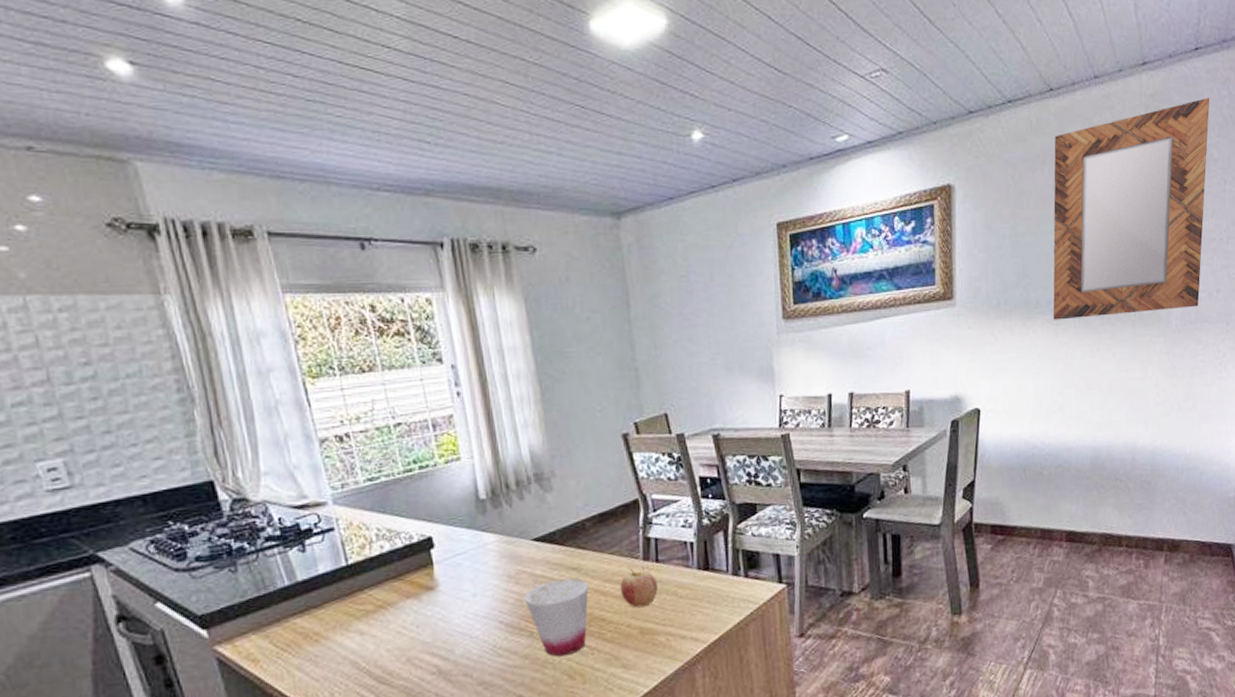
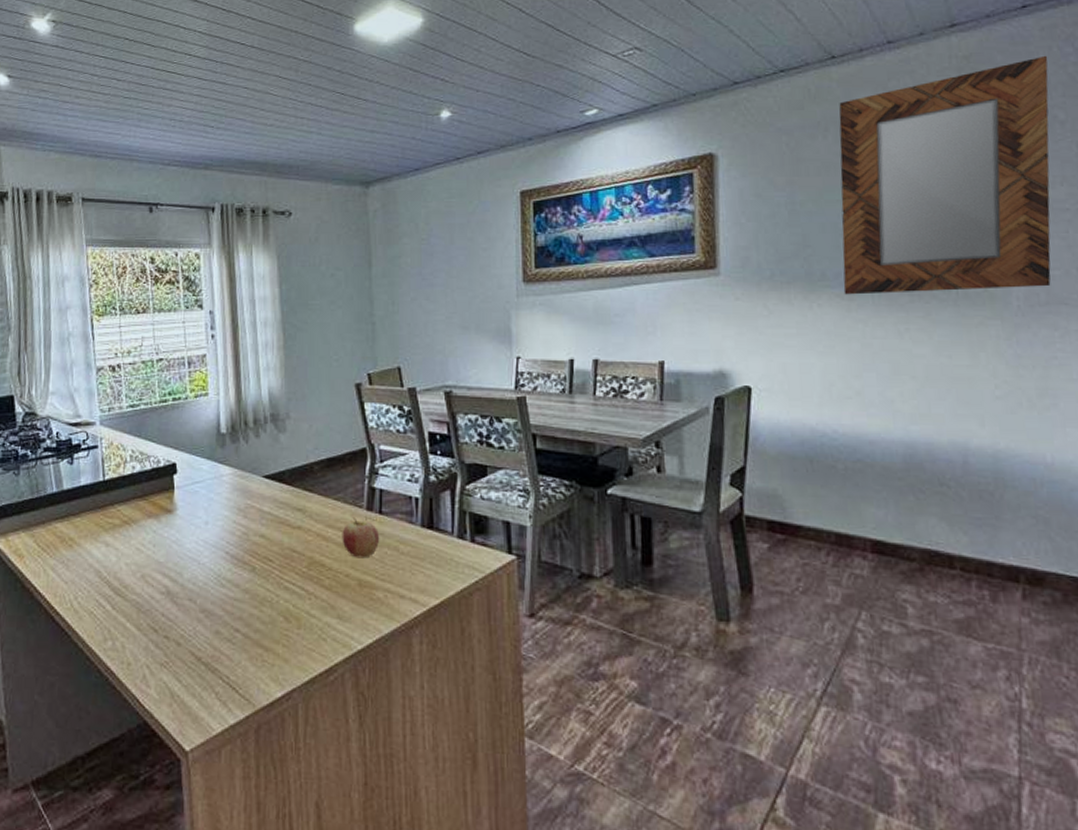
cup: present [523,578,589,657] -> none [250,518,311,597]

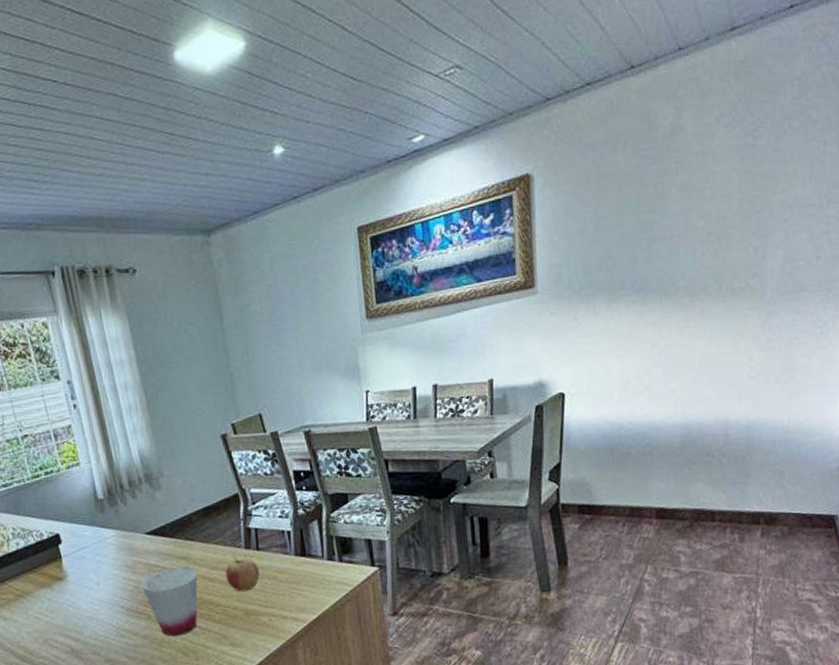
cup: none [250,518,311,597] -> present [140,566,198,637]
home mirror: present [839,55,1051,295] -> none [636,56,807,301]

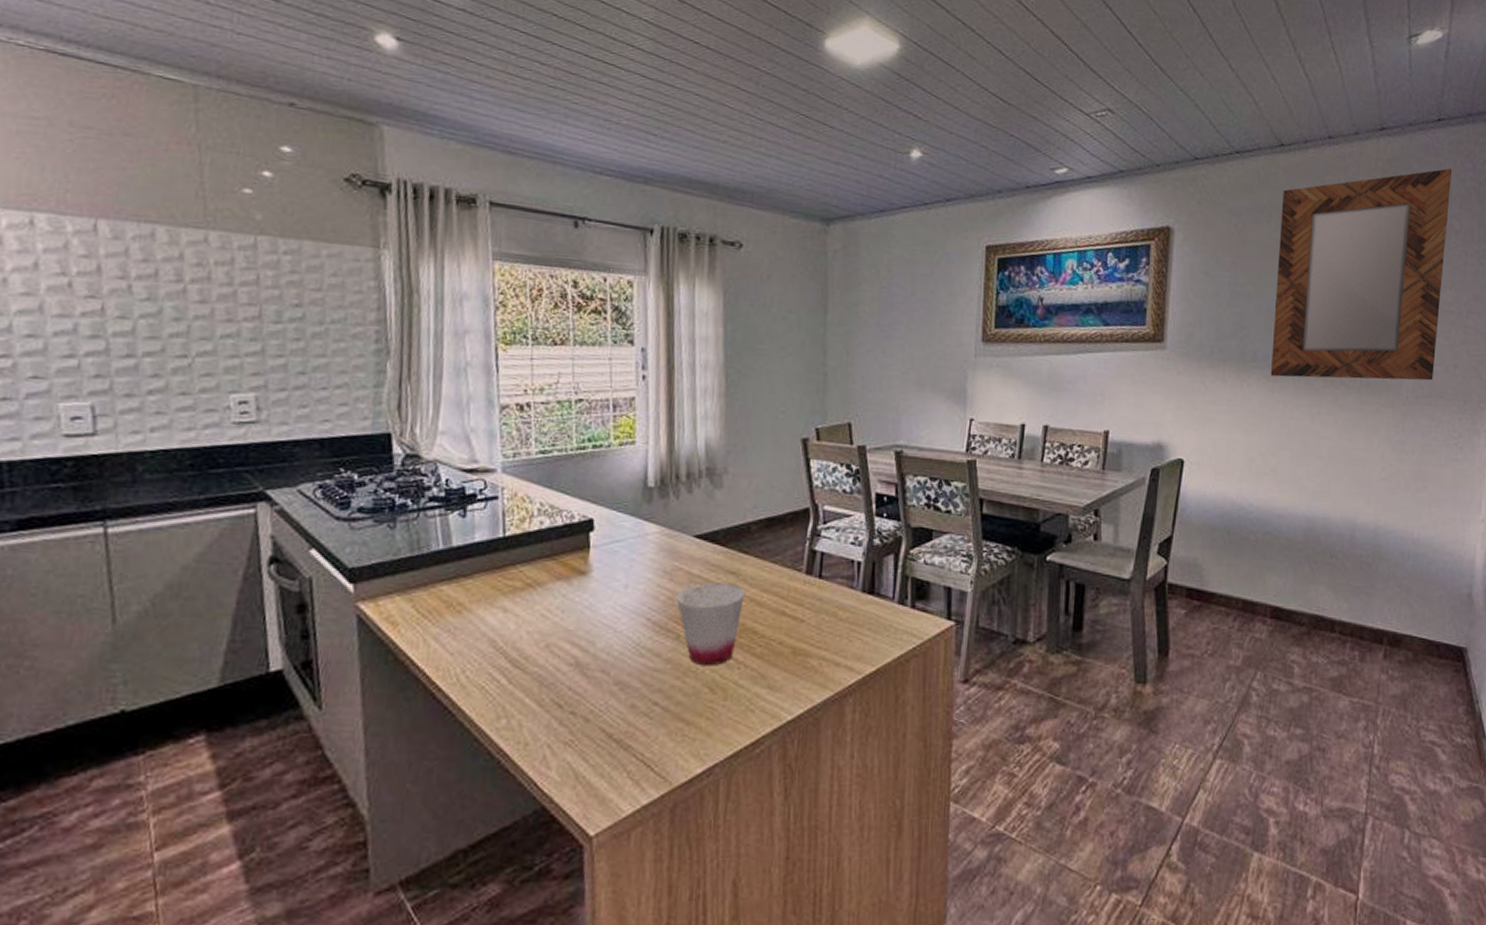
fruit: present [225,557,260,592] -> none [777,581,819,625]
home mirror: none [636,56,807,301] -> present [1270,168,1452,381]

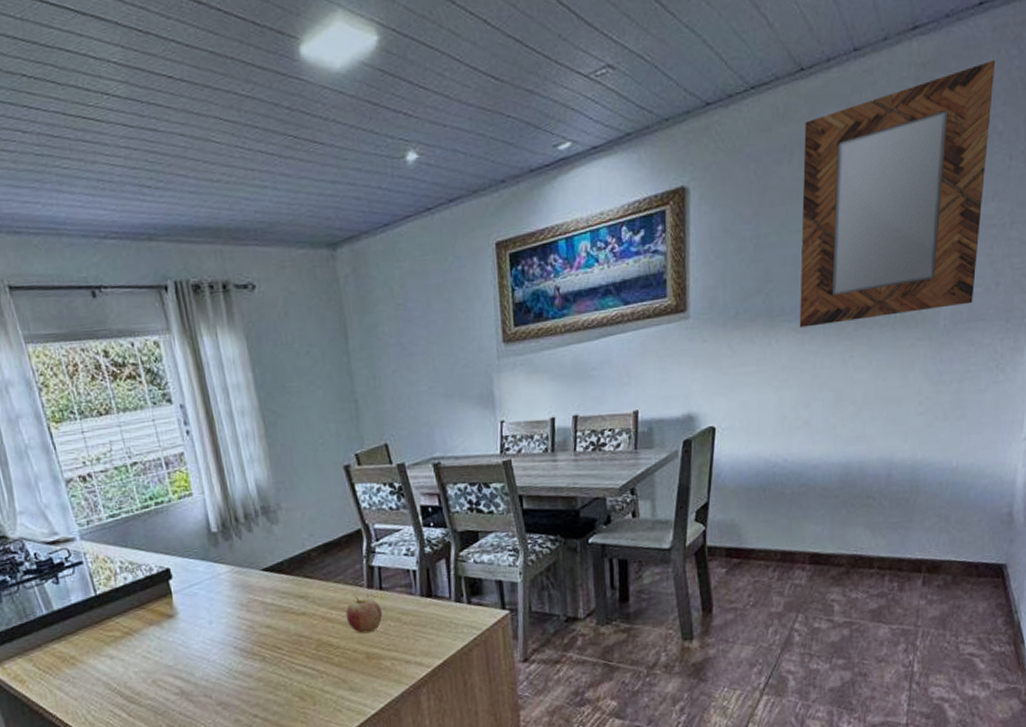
cup: present [676,581,745,666] -> none [255,605,316,680]
fruit: none [777,581,819,625] -> present [345,596,383,634]

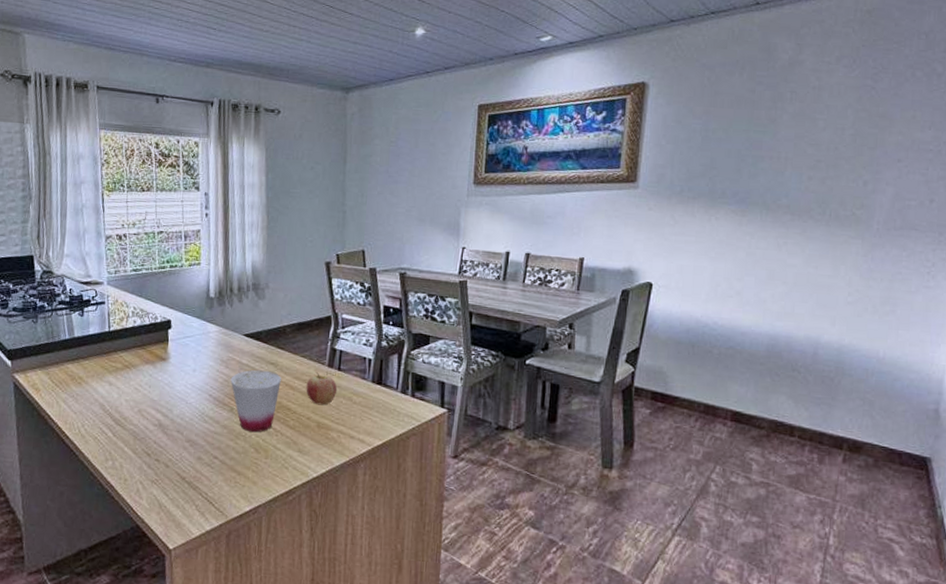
cup: none [255,605,316,680] -> present [230,369,281,433]
home mirror: present [799,59,996,328] -> none [738,14,937,215]

